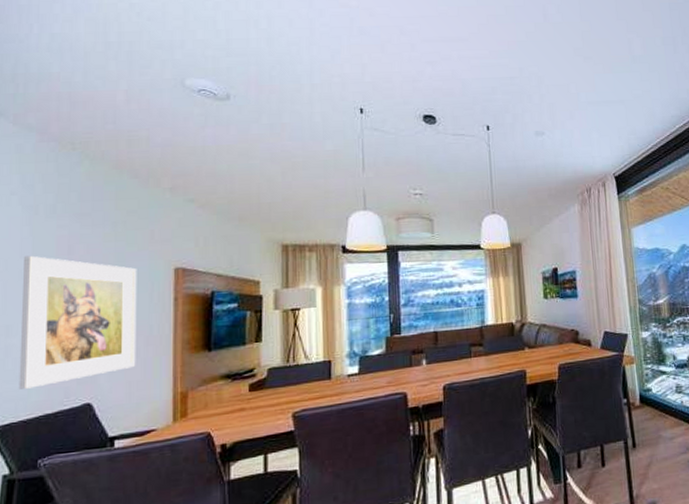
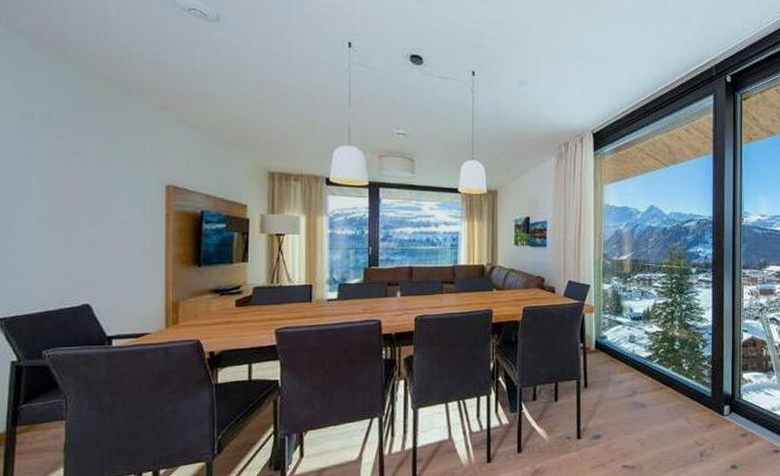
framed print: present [18,255,137,389] -> none [21,161,131,286]

